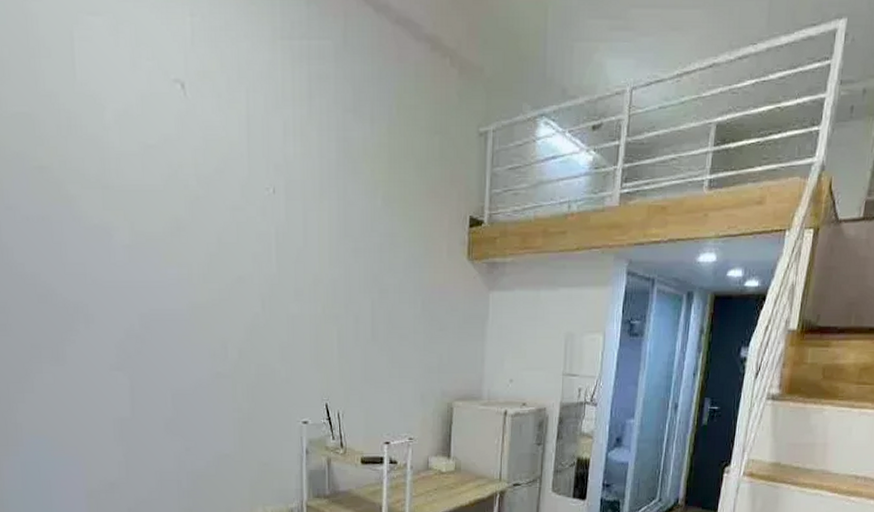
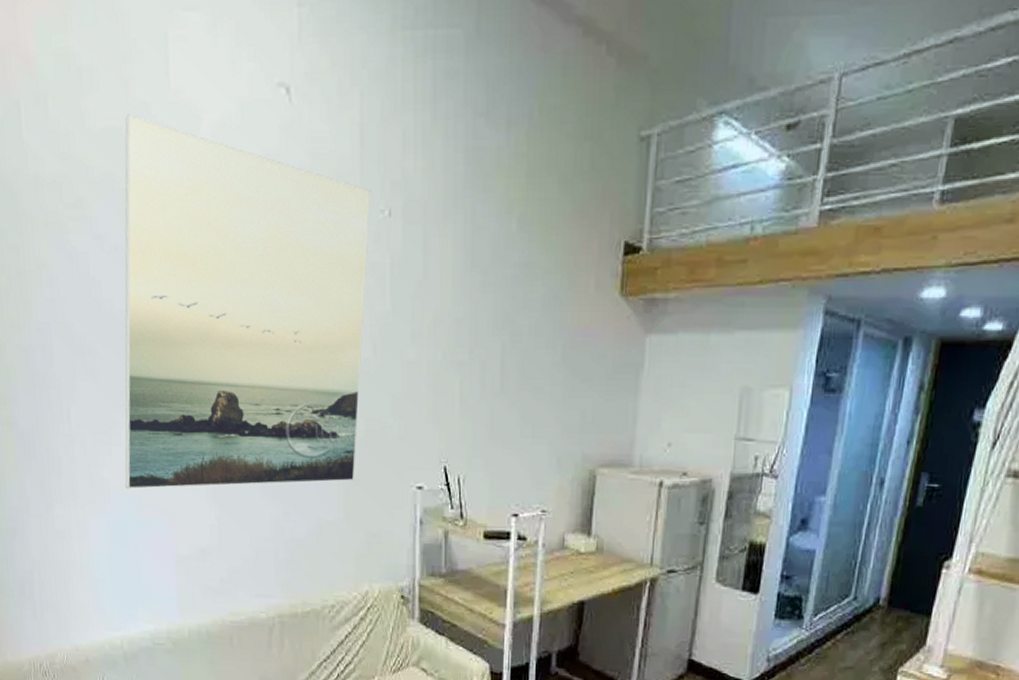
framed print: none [34,101,258,432] -> present [125,114,372,490]

